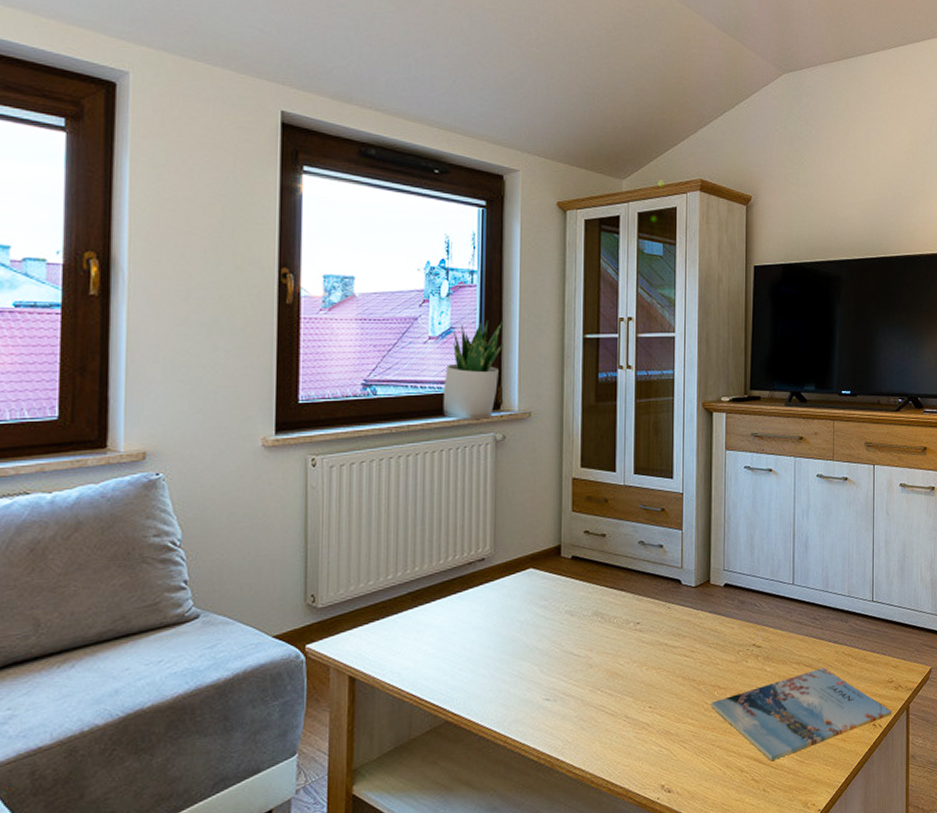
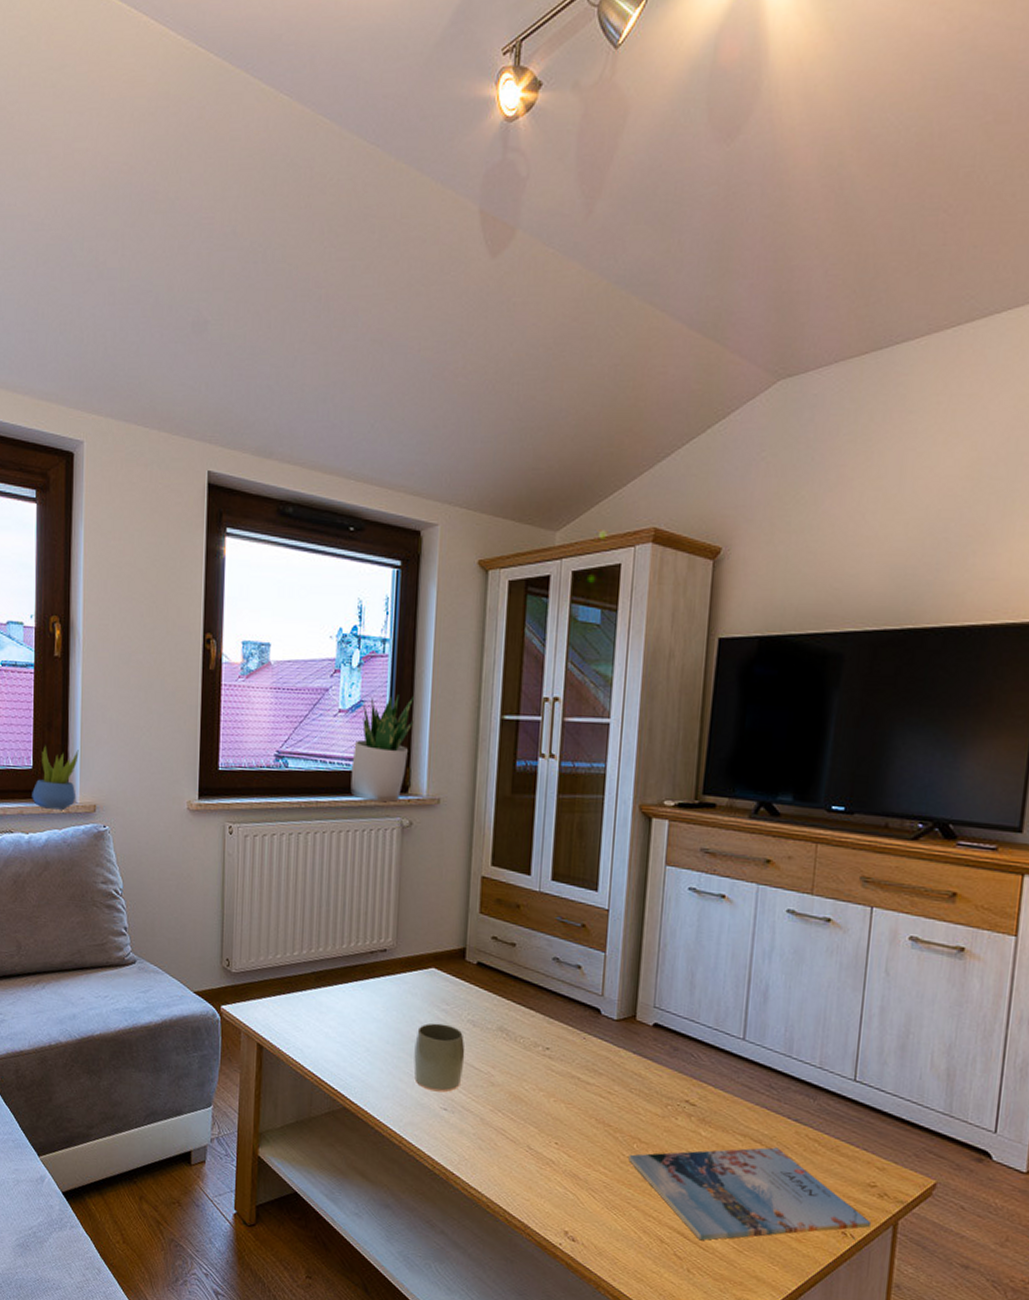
succulent plant: none [57,392,123,462] -> present [32,745,79,810]
mug: none [516,619,564,685] -> present [413,1023,465,1092]

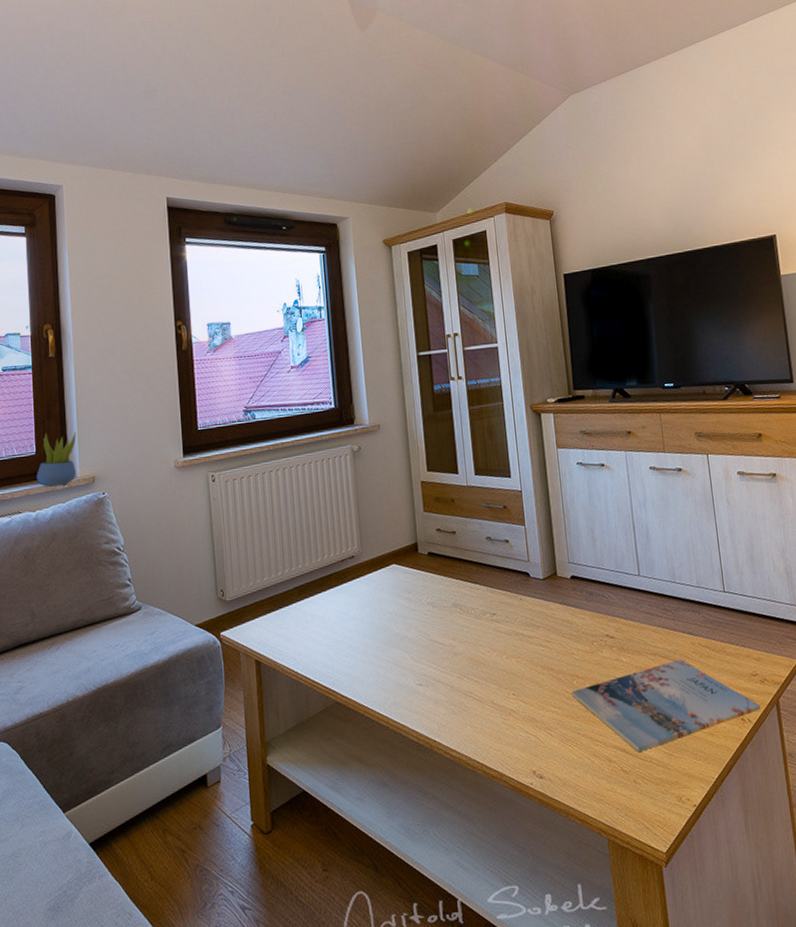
planter: present [350,694,414,803] -> none [306,348,351,436]
mug: present [413,1023,465,1092] -> none [387,610,430,671]

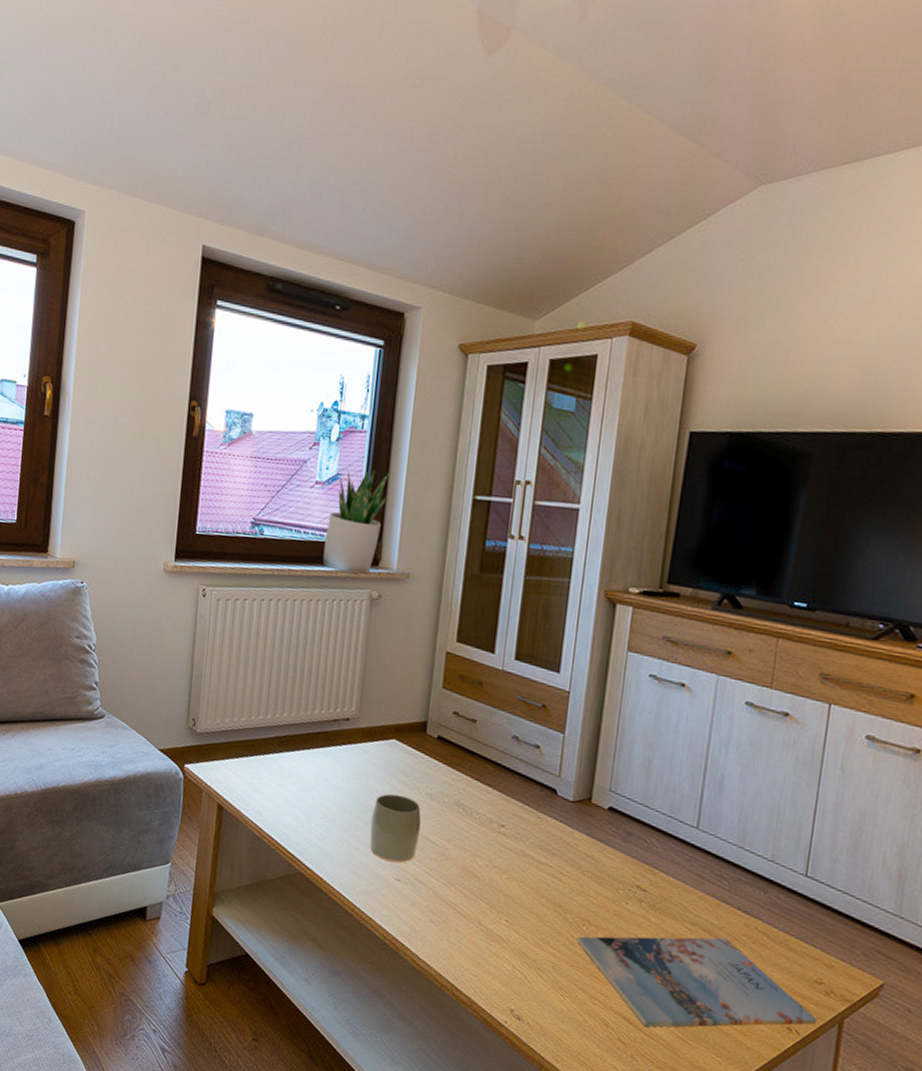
succulent plant: present [36,432,76,487] -> none [14,500,62,564]
planter: none [306,348,351,436] -> present [322,469,389,575]
mug: none [387,610,430,671] -> present [370,793,422,863]

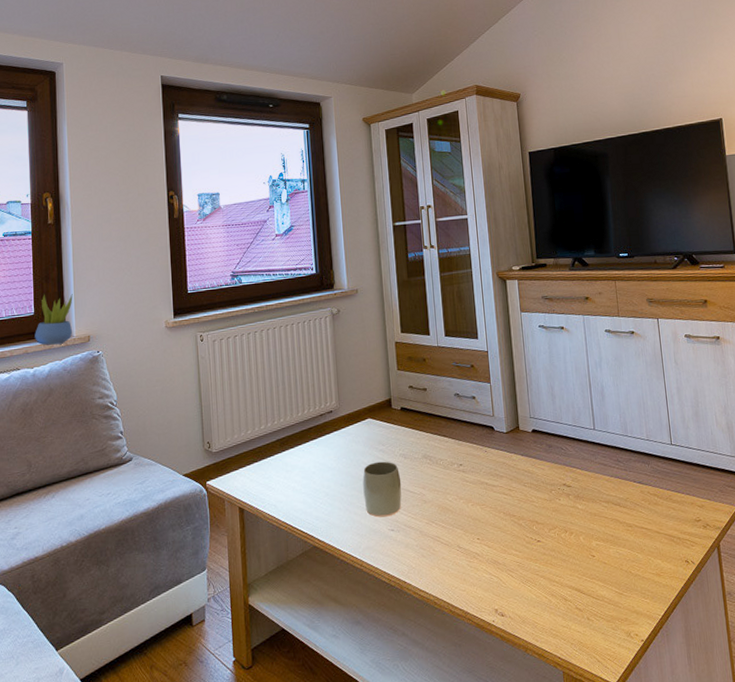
succulent plant: none [14,500,62,564] -> present [35,294,73,345]
planter: present [322,469,389,575] -> none [289,218,332,299]
magazine: present [577,936,816,1028] -> none [531,506,703,592]

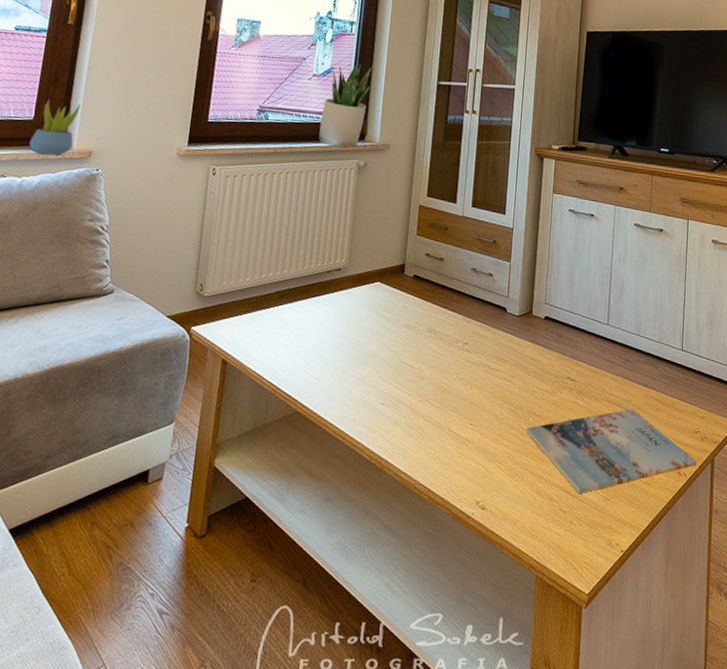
planter: none [289,218,332,299] -> present [318,64,373,148]
mug: present [362,461,402,518] -> none [358,329,401,389]
magazine: none [531,506,703,592] -> present [526,409,696,495]

